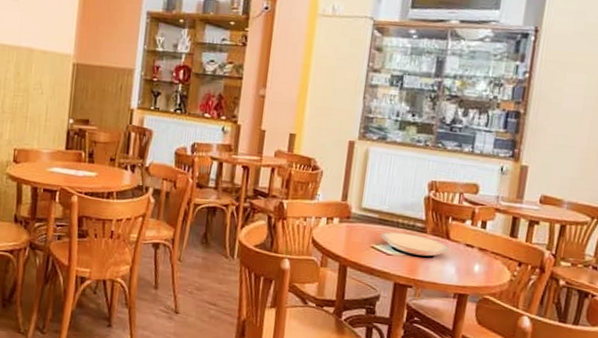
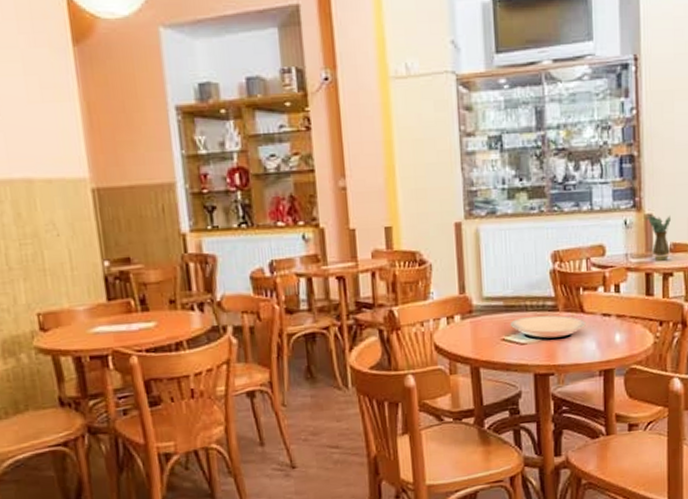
vase: none [522,165,546,210] -> present [646,213,671,261]

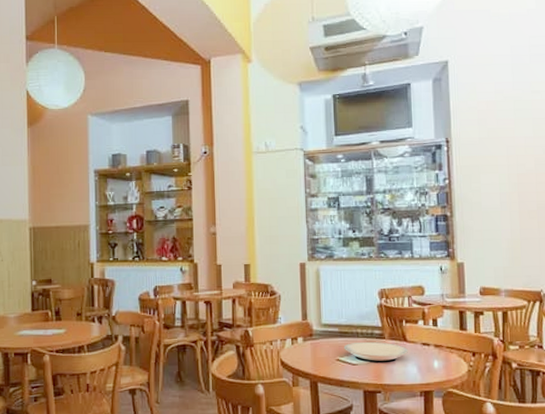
vase: present [646,213,671,261] -> none [459,262,480,302]

